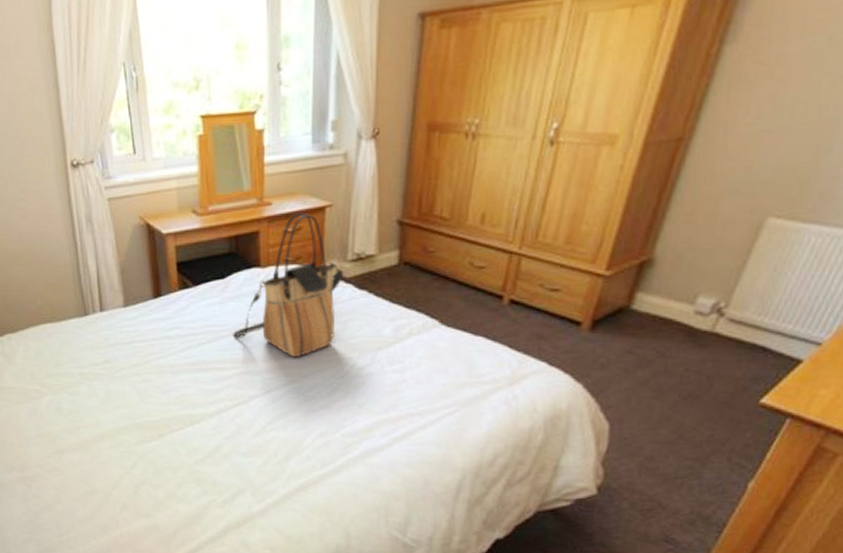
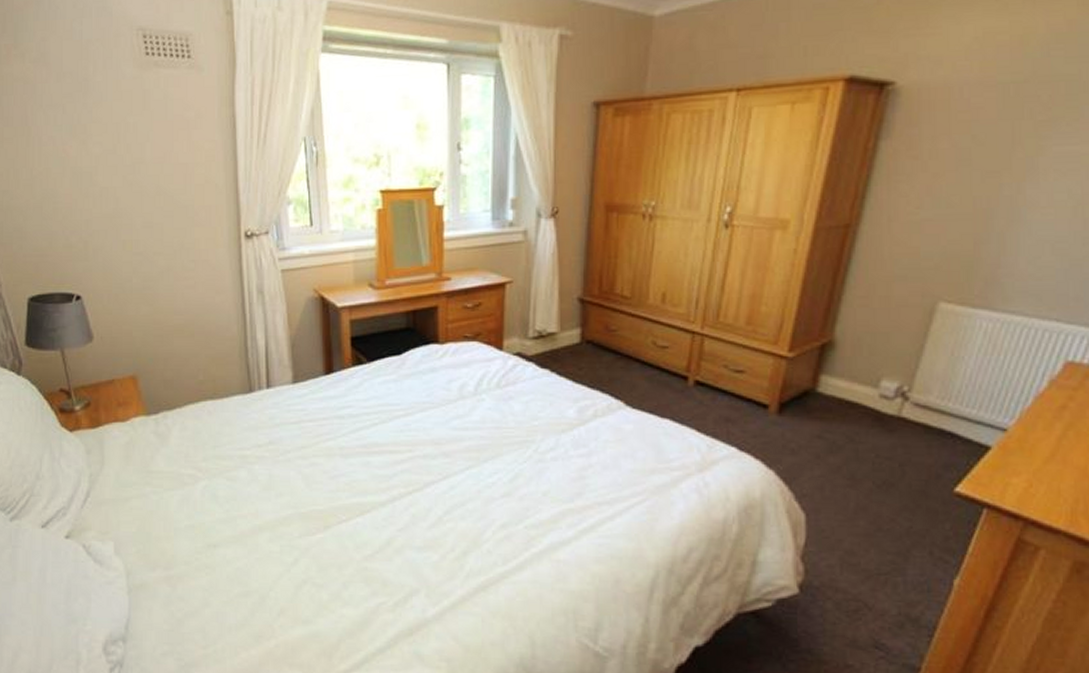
tote bag: present [233,213,344,358] -> none [409,288,525,440]

